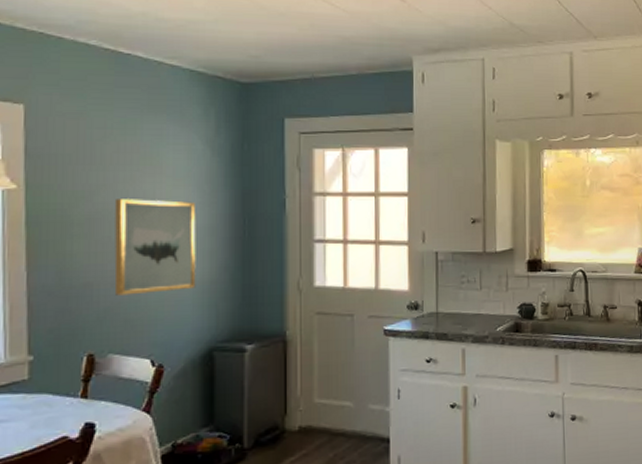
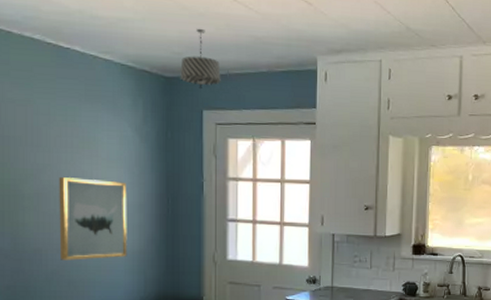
pendant light: none [258,29,305,96] -> present [180,28,221,90]

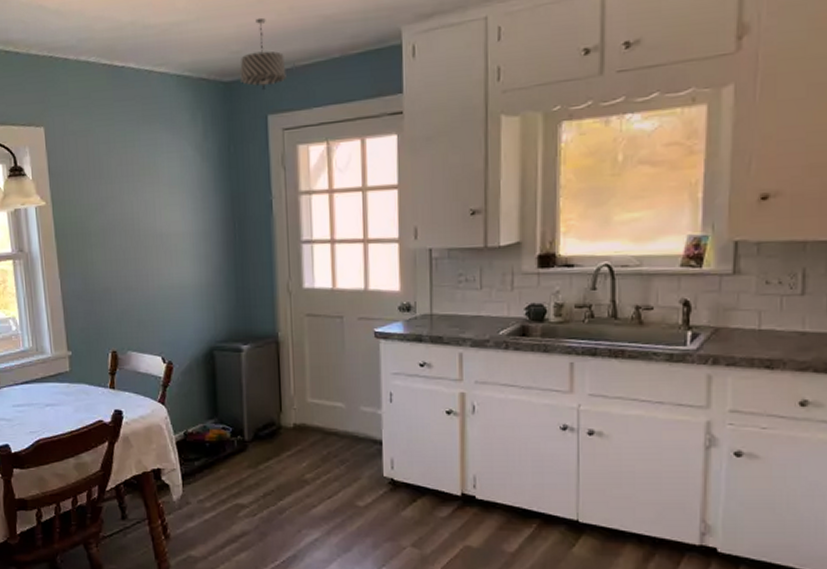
wall art: present [59,177,127,260] -> none [123,208,195,299]

